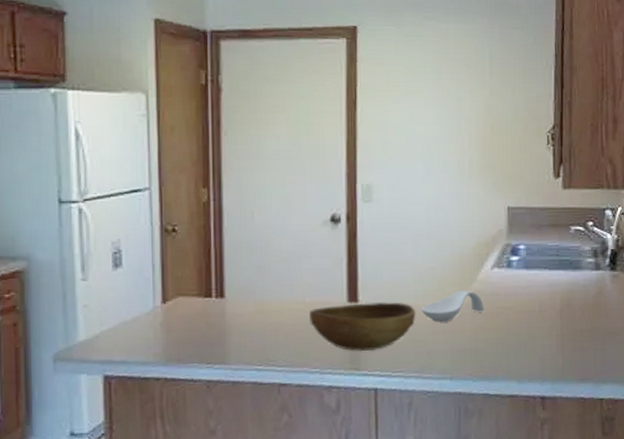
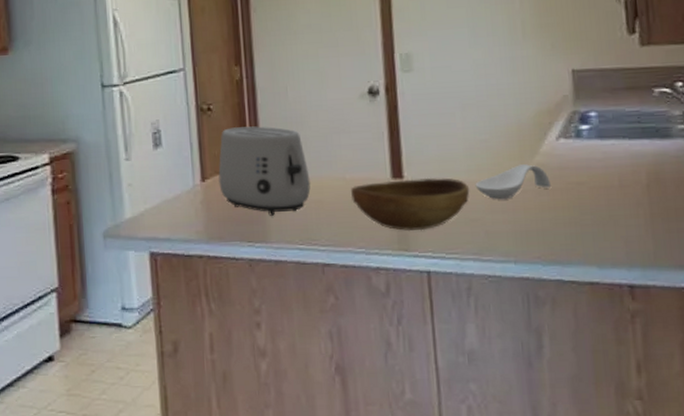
toaster: none [180,249,271,338] -> present [218,126,311,216]

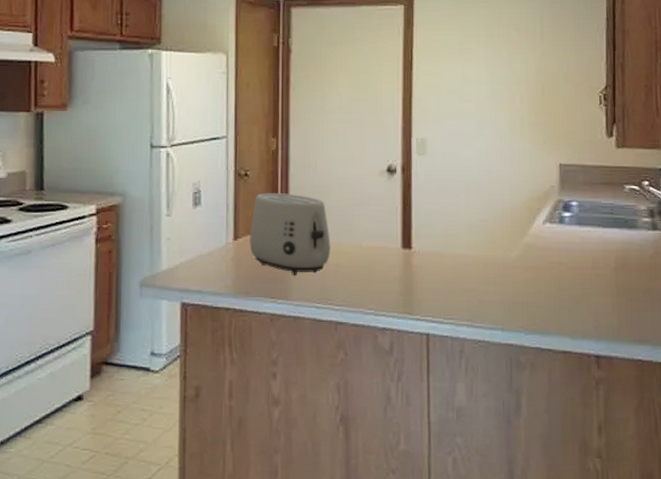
bowl: present [350,177,470,232] -> none [365,249,468,297]
spoon rest: present [475,164,552,200] -> none [472,243,537,274]

